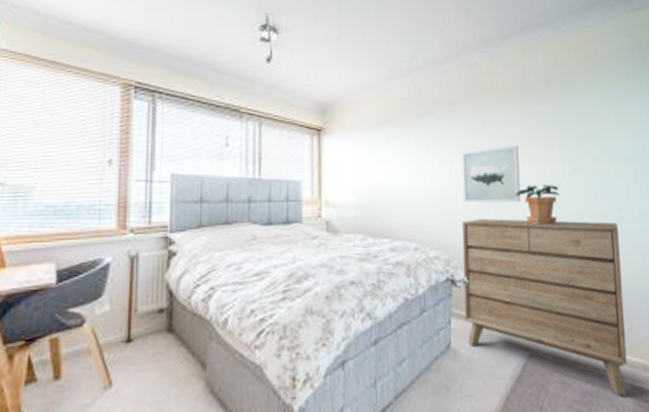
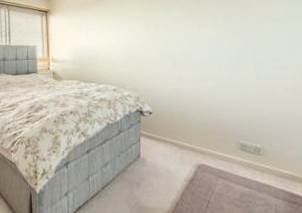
wall art: present [461,145,521,203] -> none [146,14,193,58]
dresser: present [462,219,627,396] -> none [147,68,280,198]
potted plant: present [515,185,559,225] -> none [188,43,223,73]

